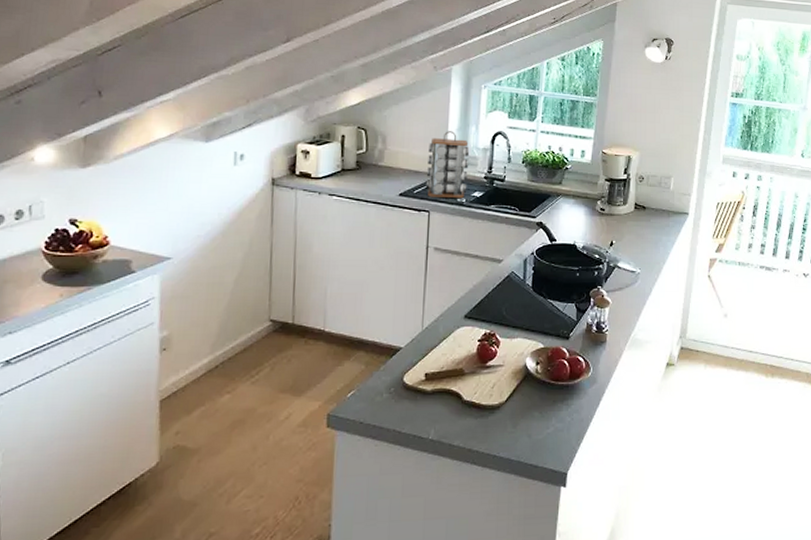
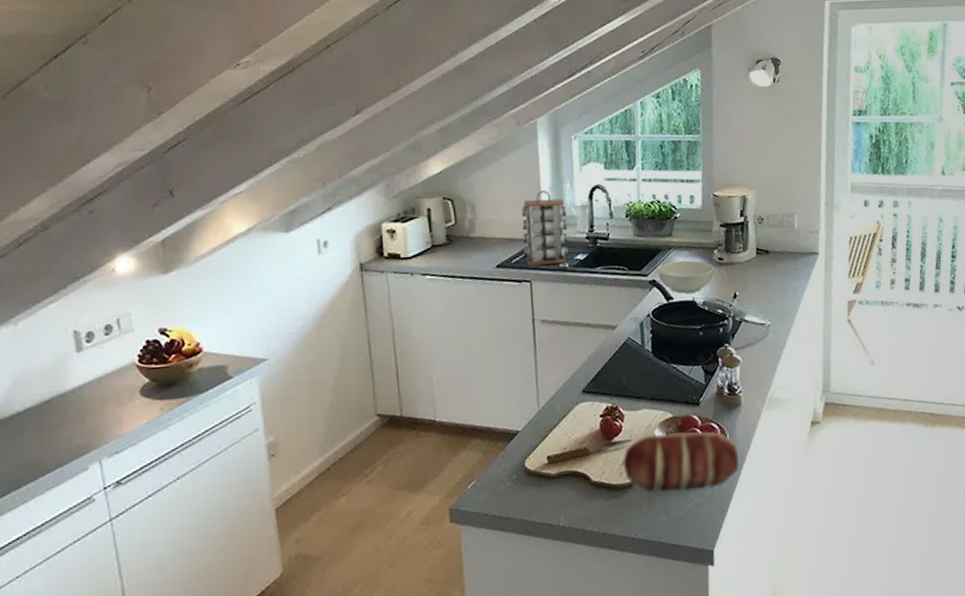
bread loaf: none [493,362,600,416] -> present [622,431,739,491]
bowl: none [545,207,596,237] -> present [658,260,714,293]

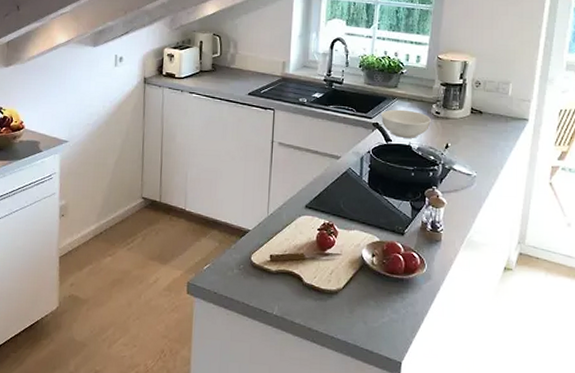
spice rack: present [521,190,569,266] -> none [271,37,311,99]
bread loaf: present [622,431,739,491] -> none [332,252,434,307]

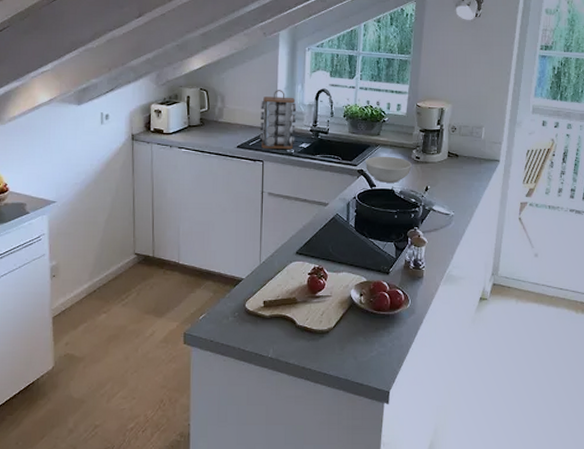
spice rack: none [271,37,311,99] -> present [259,90,297,150]

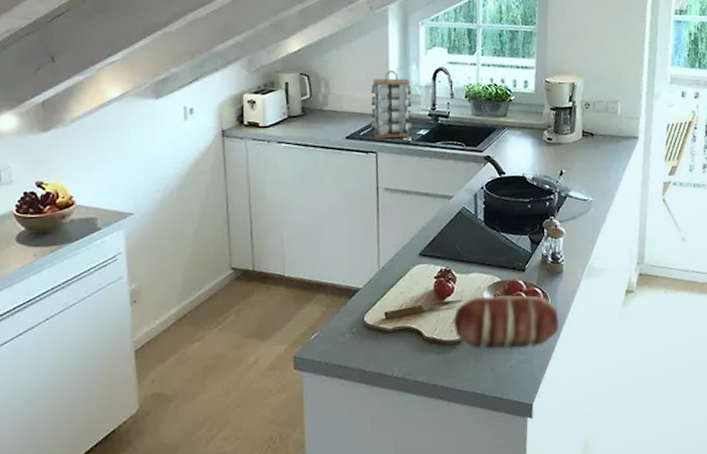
bread loaf: none [323,293,418,341] -> present [453,295,559,348]
bowl: present [366,156,412,183] -> none [492,139,544,169]

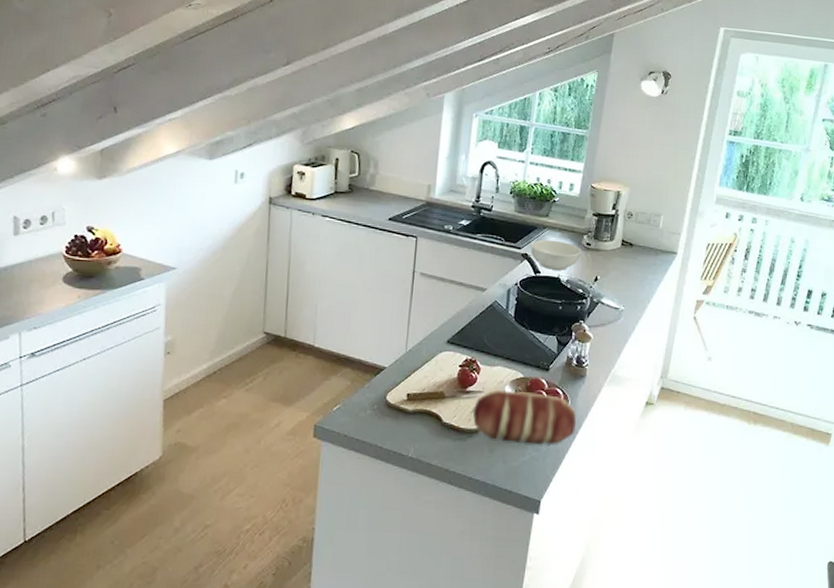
spice rack: present [371,71,412,139] -> none [414,158,459,227]
bowl: none [492,139,544,169] -> present [531,239,582,270]

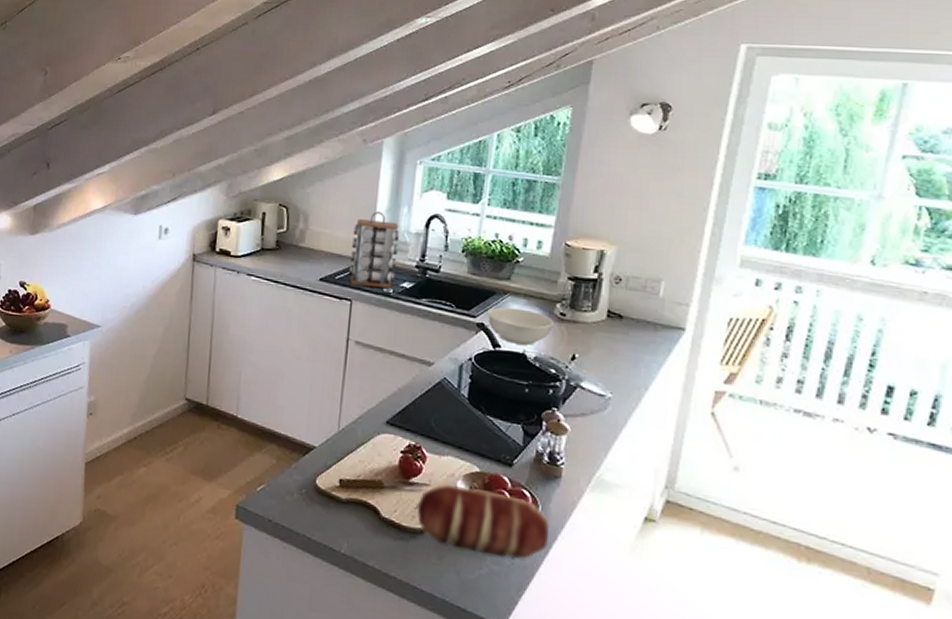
spice rack: none [414,158,459,227] -> present [348,212,400,289]

